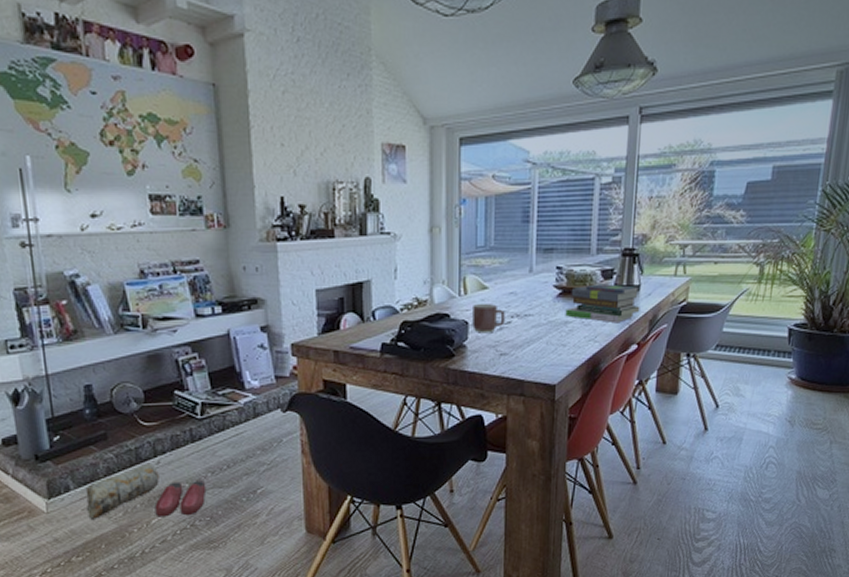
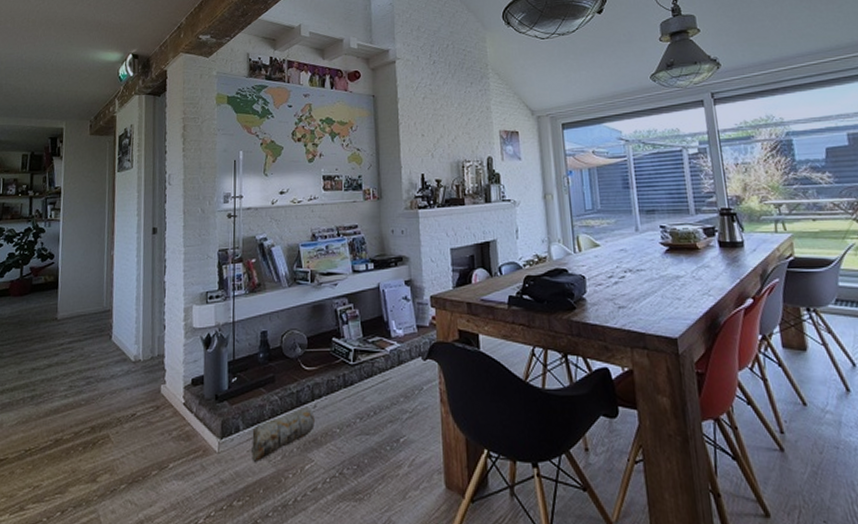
slippers: present [154,480,207,517] -> none [309,426,355,463]
mug: present [472,303,505,333] -> none [588,259,619,287]
books: present [565,284,640,324] -> none [675,240,748,278]

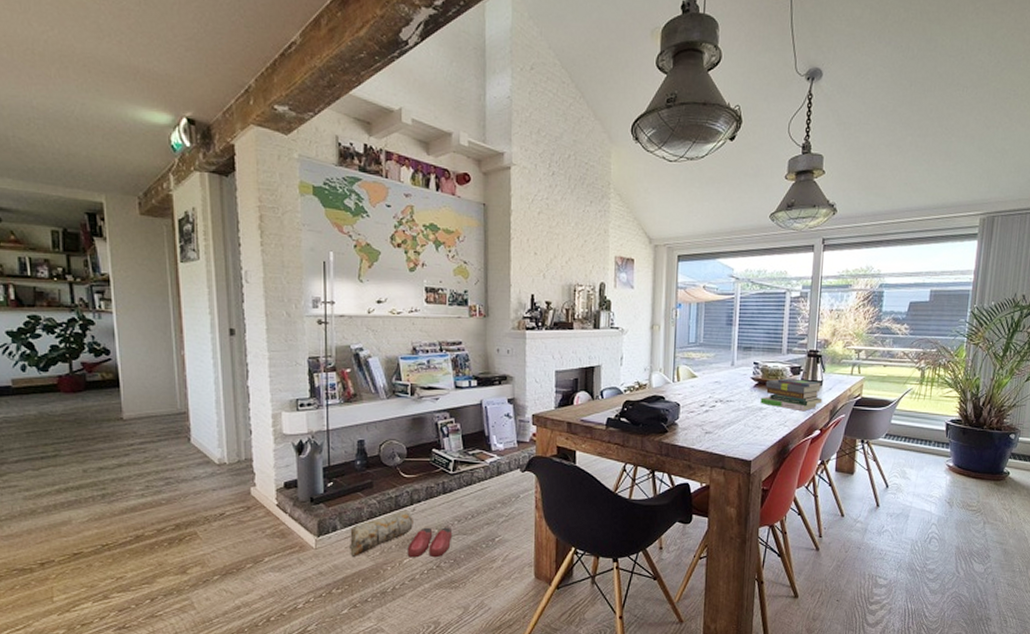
slippers: none [309,426,355,463] -> present [407,527,453,558]
books: none [675,240,748,278] -> present [760,378,823,412]

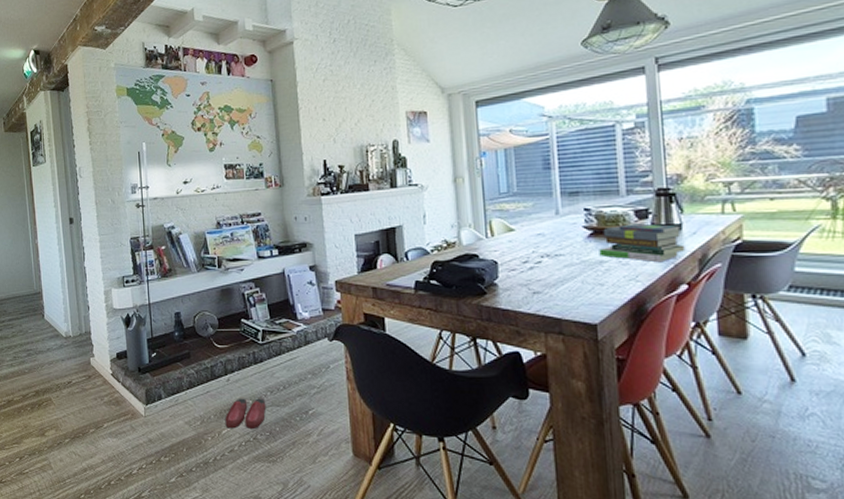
decorative log: present [350,511,413,556] -> none [173,381,229,425]

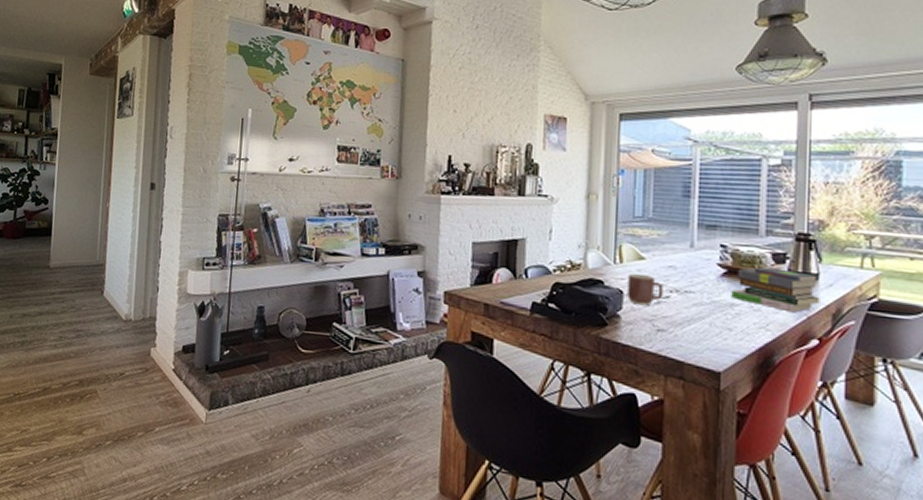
slippers: present [225,398,267,429] -> none [298,413,349,451]
mug: none [501,244,535,273] -> present [627,273,663,306]

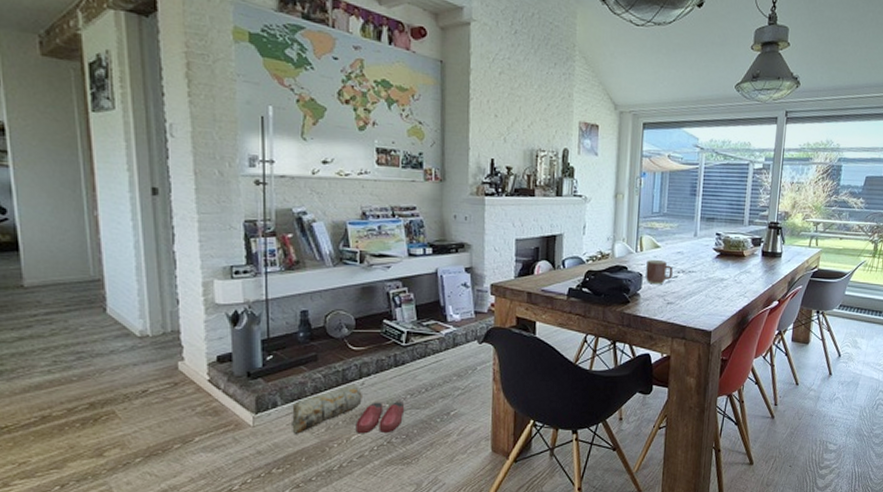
decorative log: none [239,390,307,438] -> present [292,385,362,434]
slippers: none [298,413,349,451] -> present [355,401,405,434]
books: present [731,267,820,313] -> none [721,249,781,283]

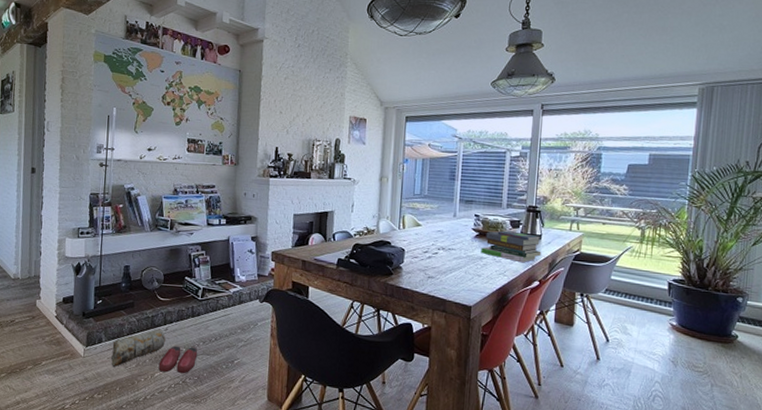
mug: present [645,259,673,285] -> none [408,236,433,260]
books: none [721,249,781,283] -> present [481,230,542,263]

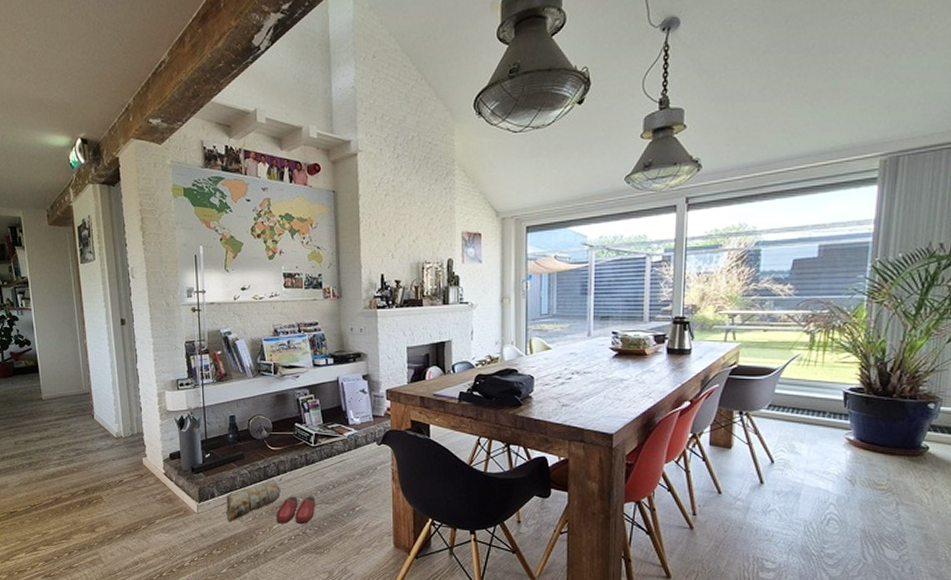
books: present [481,230,542,263] -> none [621,347,692,382]

